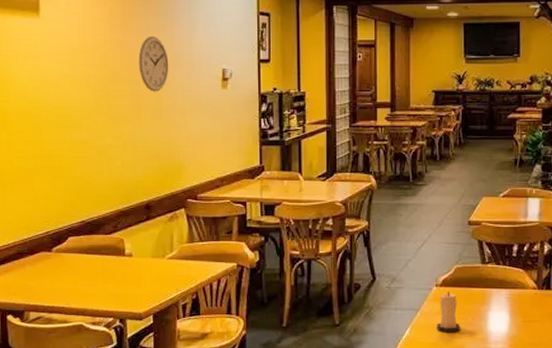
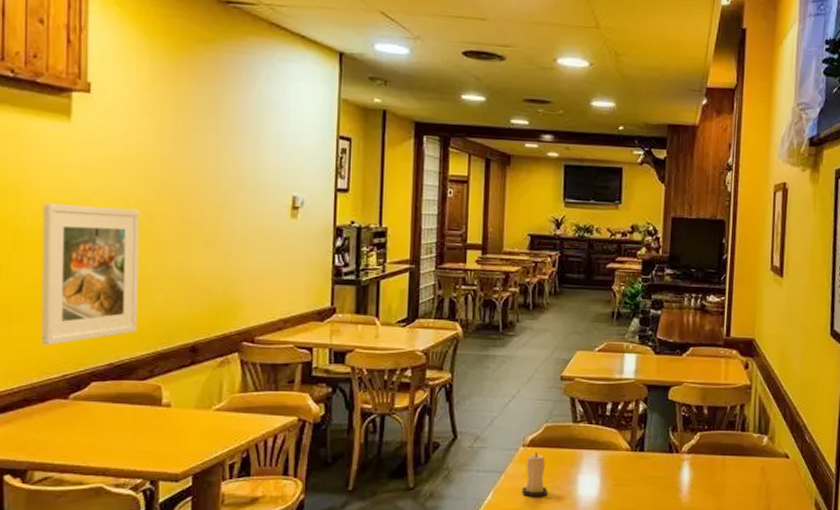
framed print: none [22,87,103,208] -> present [40,203,139,346]
wall clock: present [138,35,169,92] -> none [192,153,229,218]

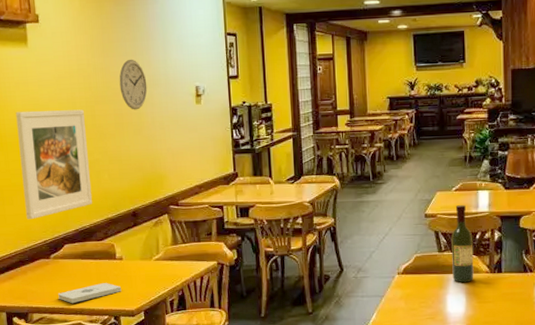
notepad: none [74,436,165,461] -> present [58,283,122,304]
wall clock: none [192,153,229,218] -> present [119,59,148,110]
candle: present [522,451,548,497] -> none [400,278,422,315]
wine bottle: none [587,369,614,460] -> present [451,205,474,282]

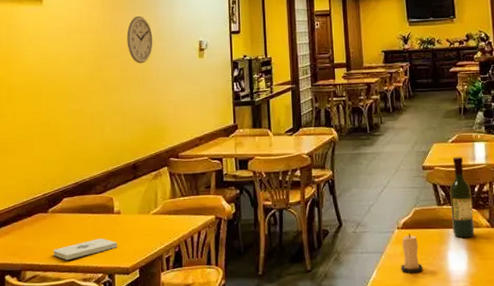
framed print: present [15,109,93,220] -> none [26,63,94,173]
candle: none [400,278,422,315] -> present [401,233,423,273]

